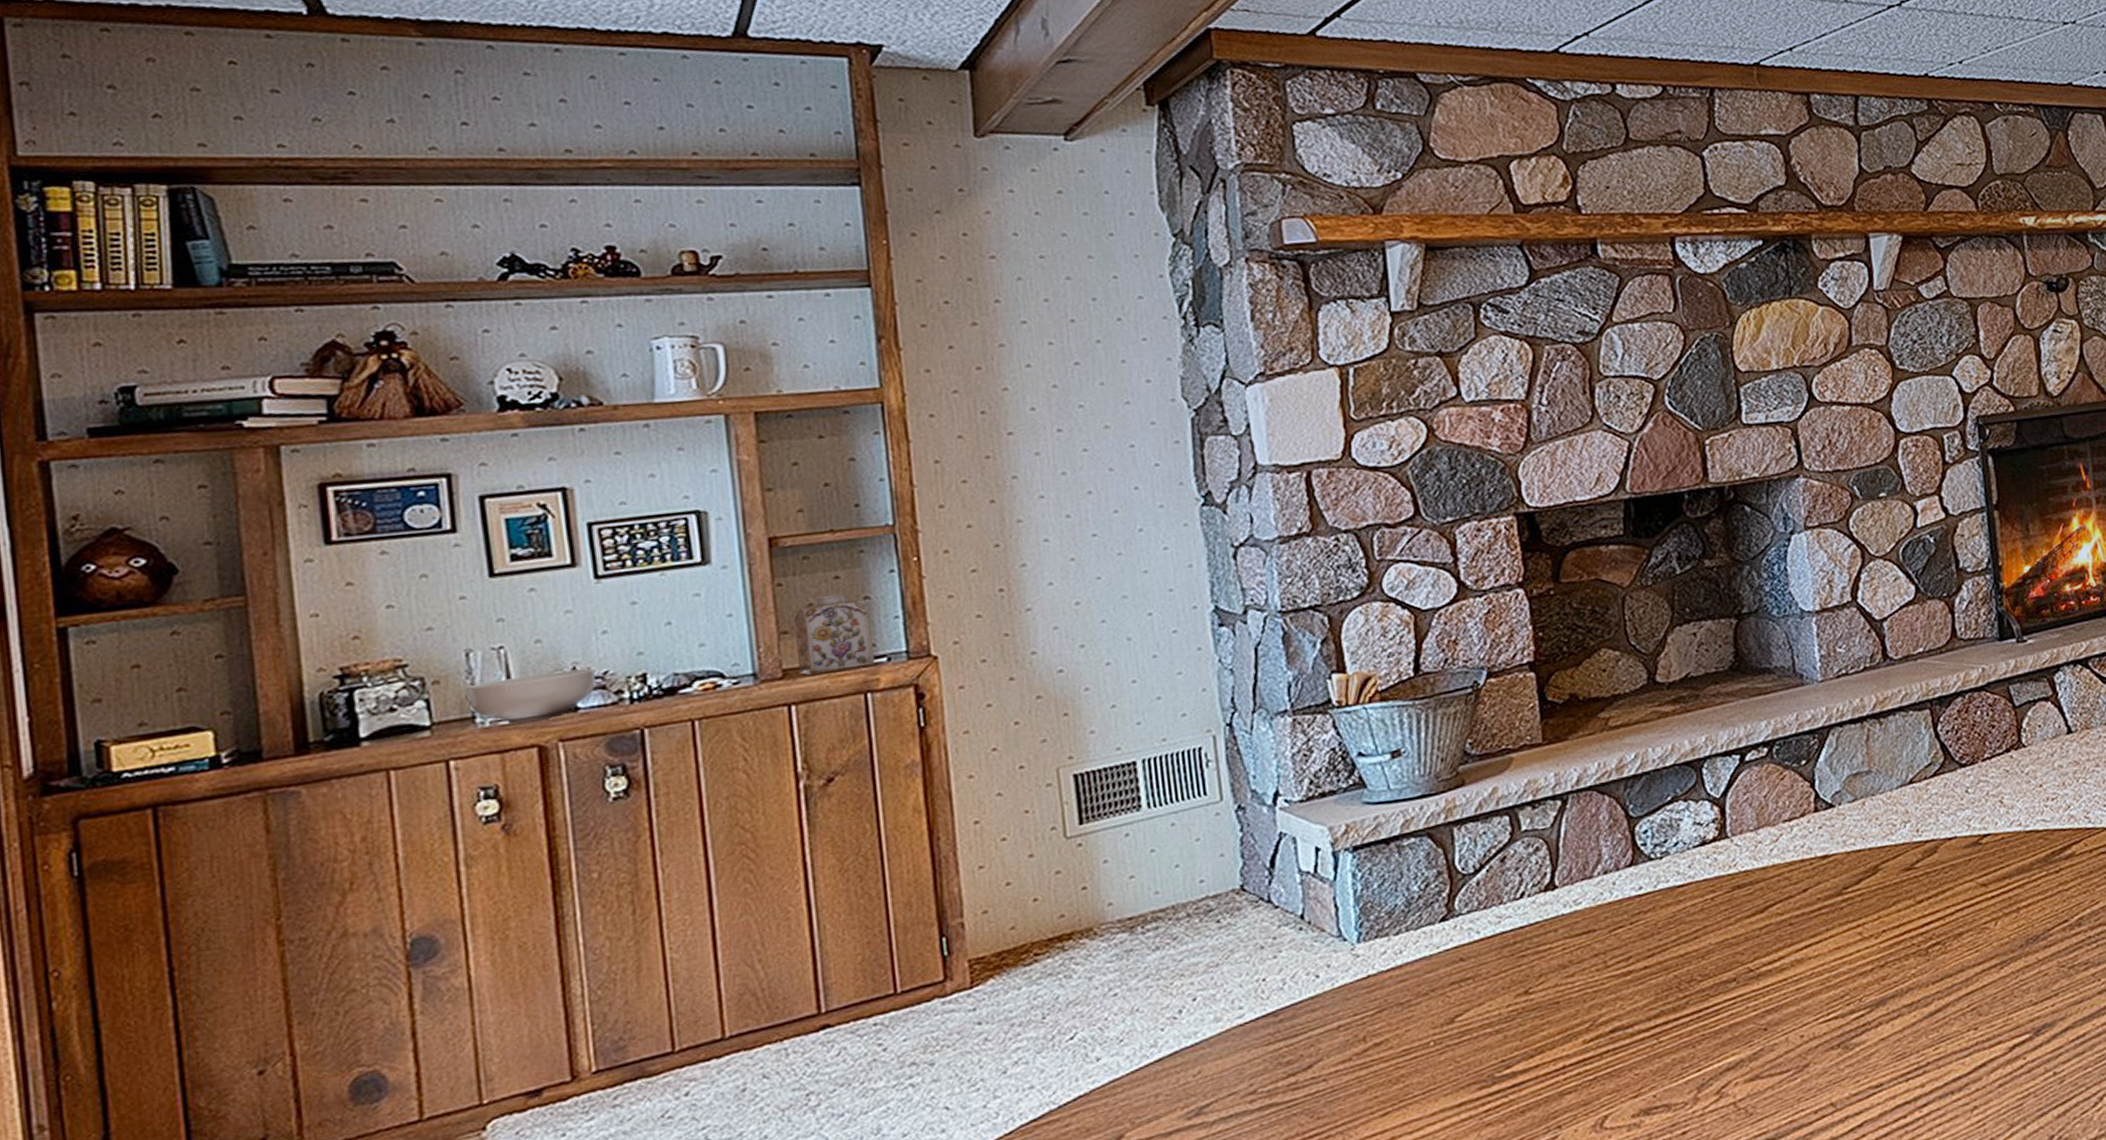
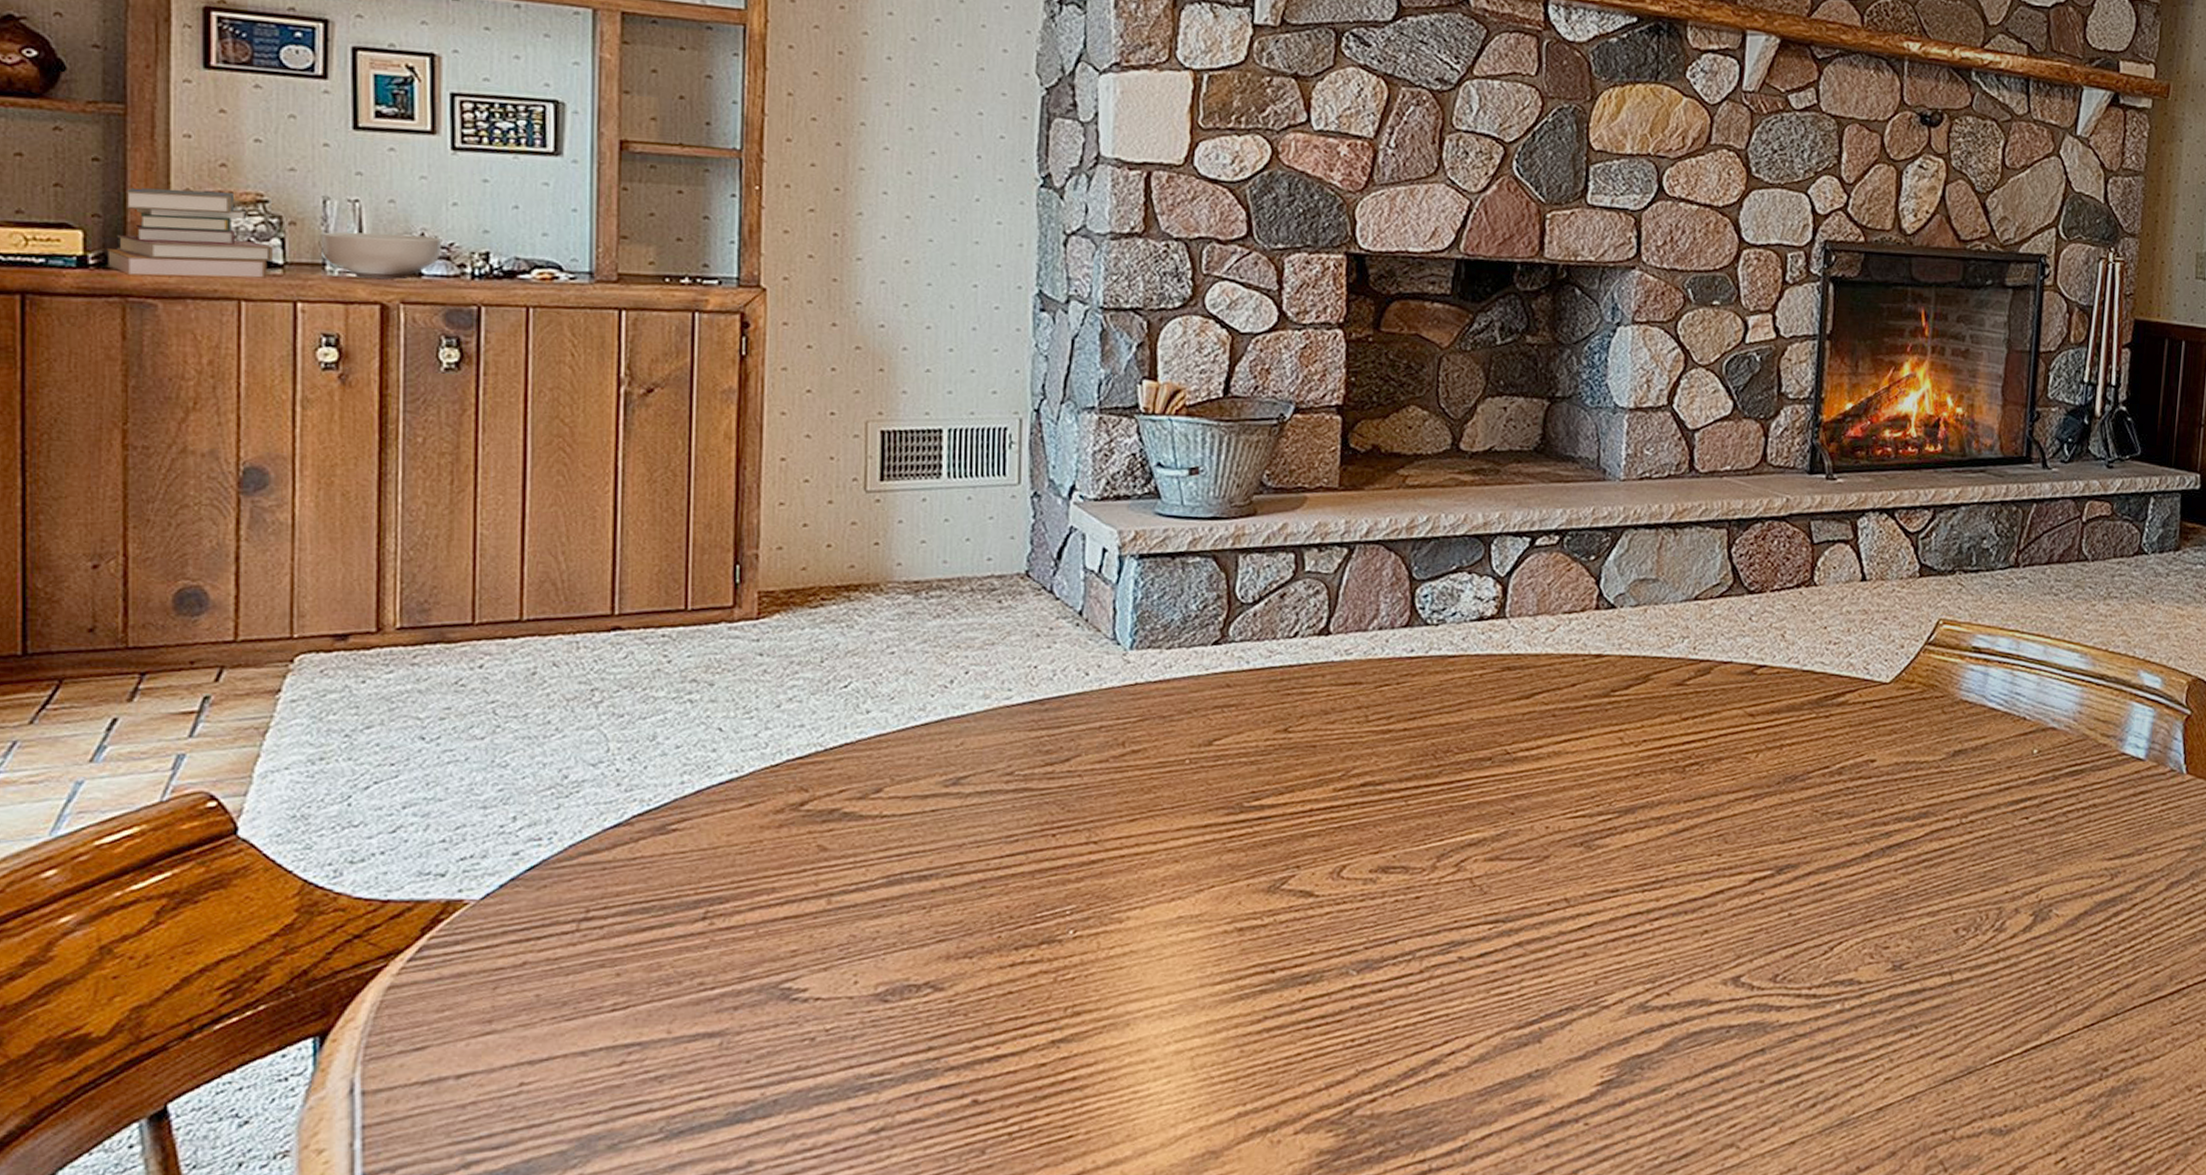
books: none [239,663,419,768] -> present [106,187,273,279]
decorative jar: present [793,594,876,677] -> none [633,208,708,288]

